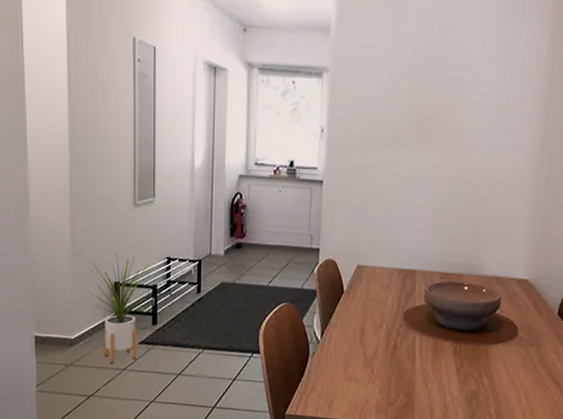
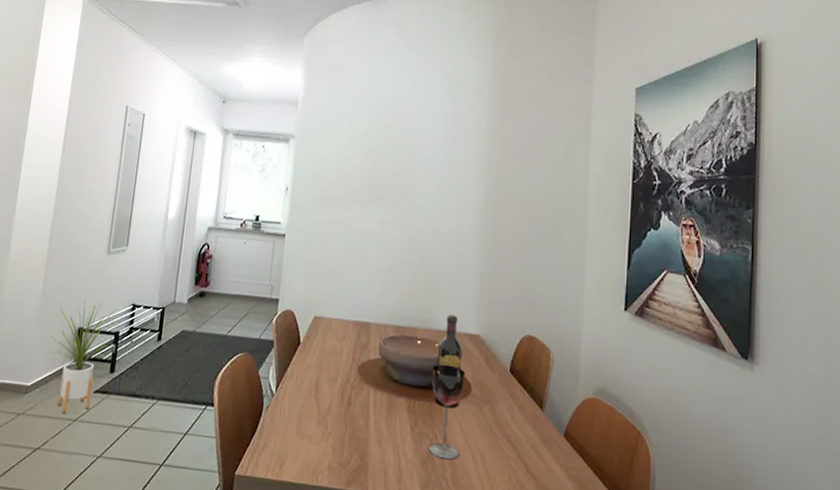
wineglass: none [473,309,513,397] -> present [428,364,466,460]
wine bottle: none [481,260,511,350] -> present [435,314,463,408]

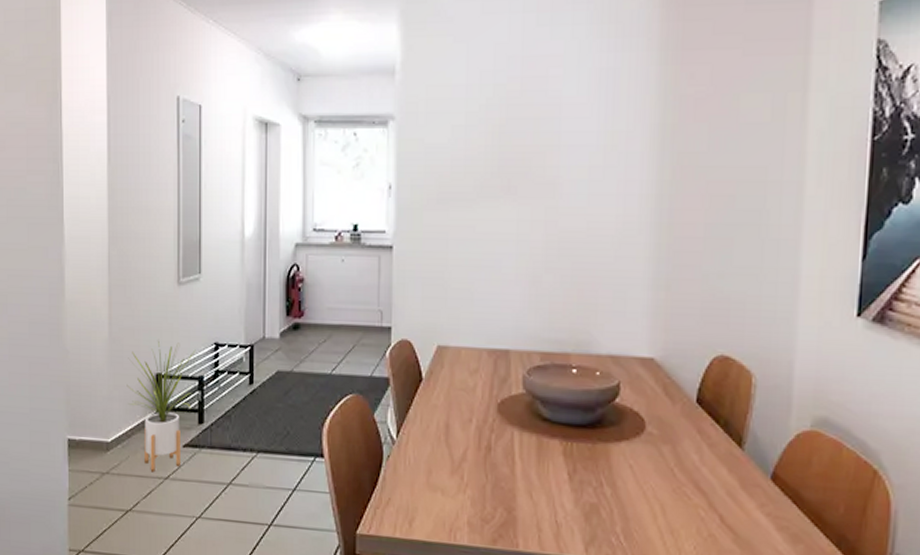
wineglass: present [428,364,466,460] -> none [591,396,637,511]
wine bottle: present [435,314,463,408] -> none [598,334,633,450]

